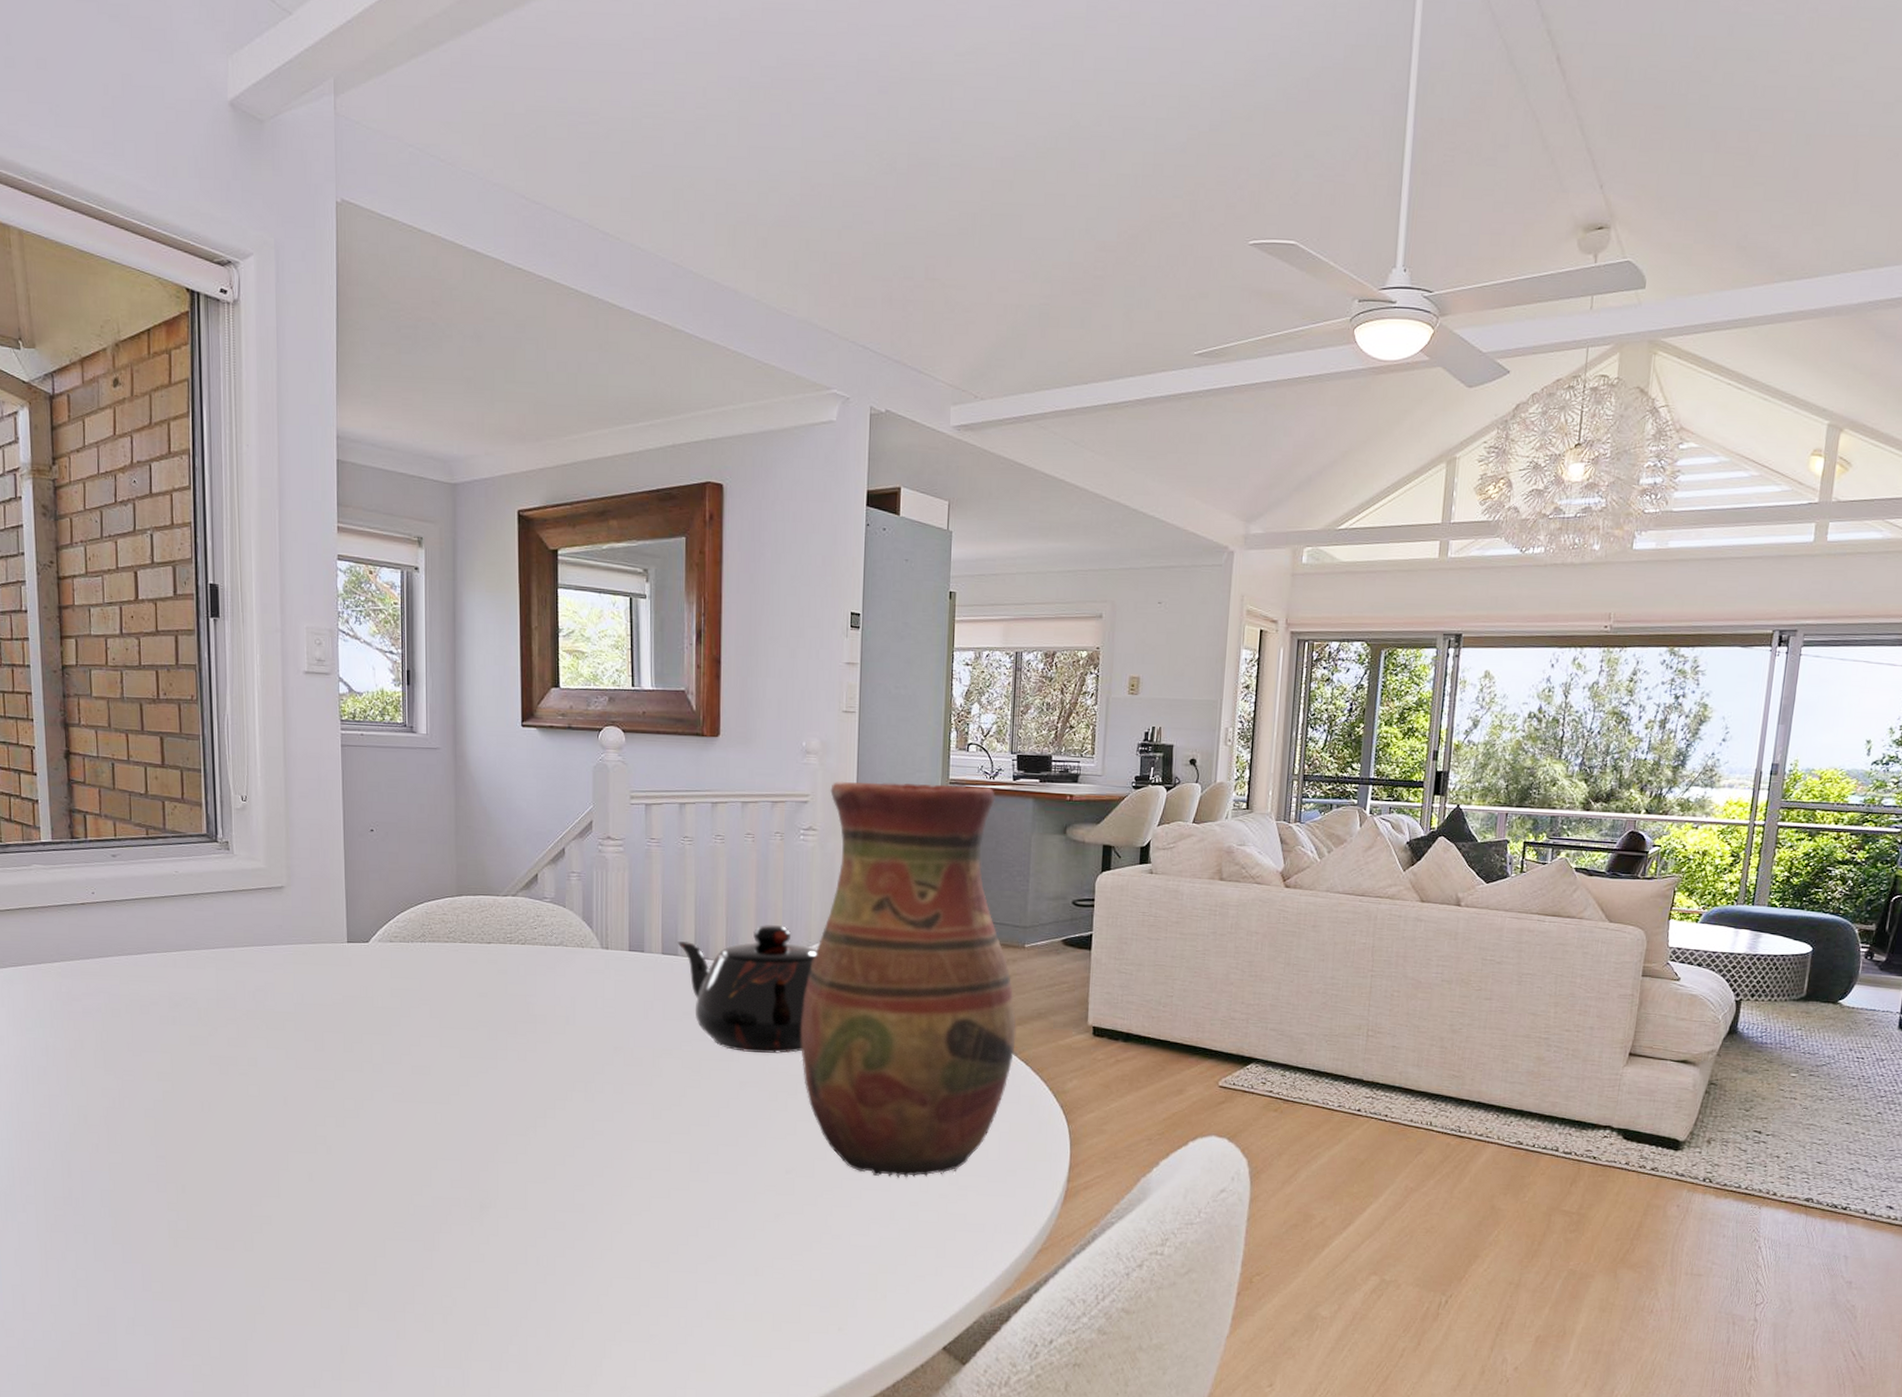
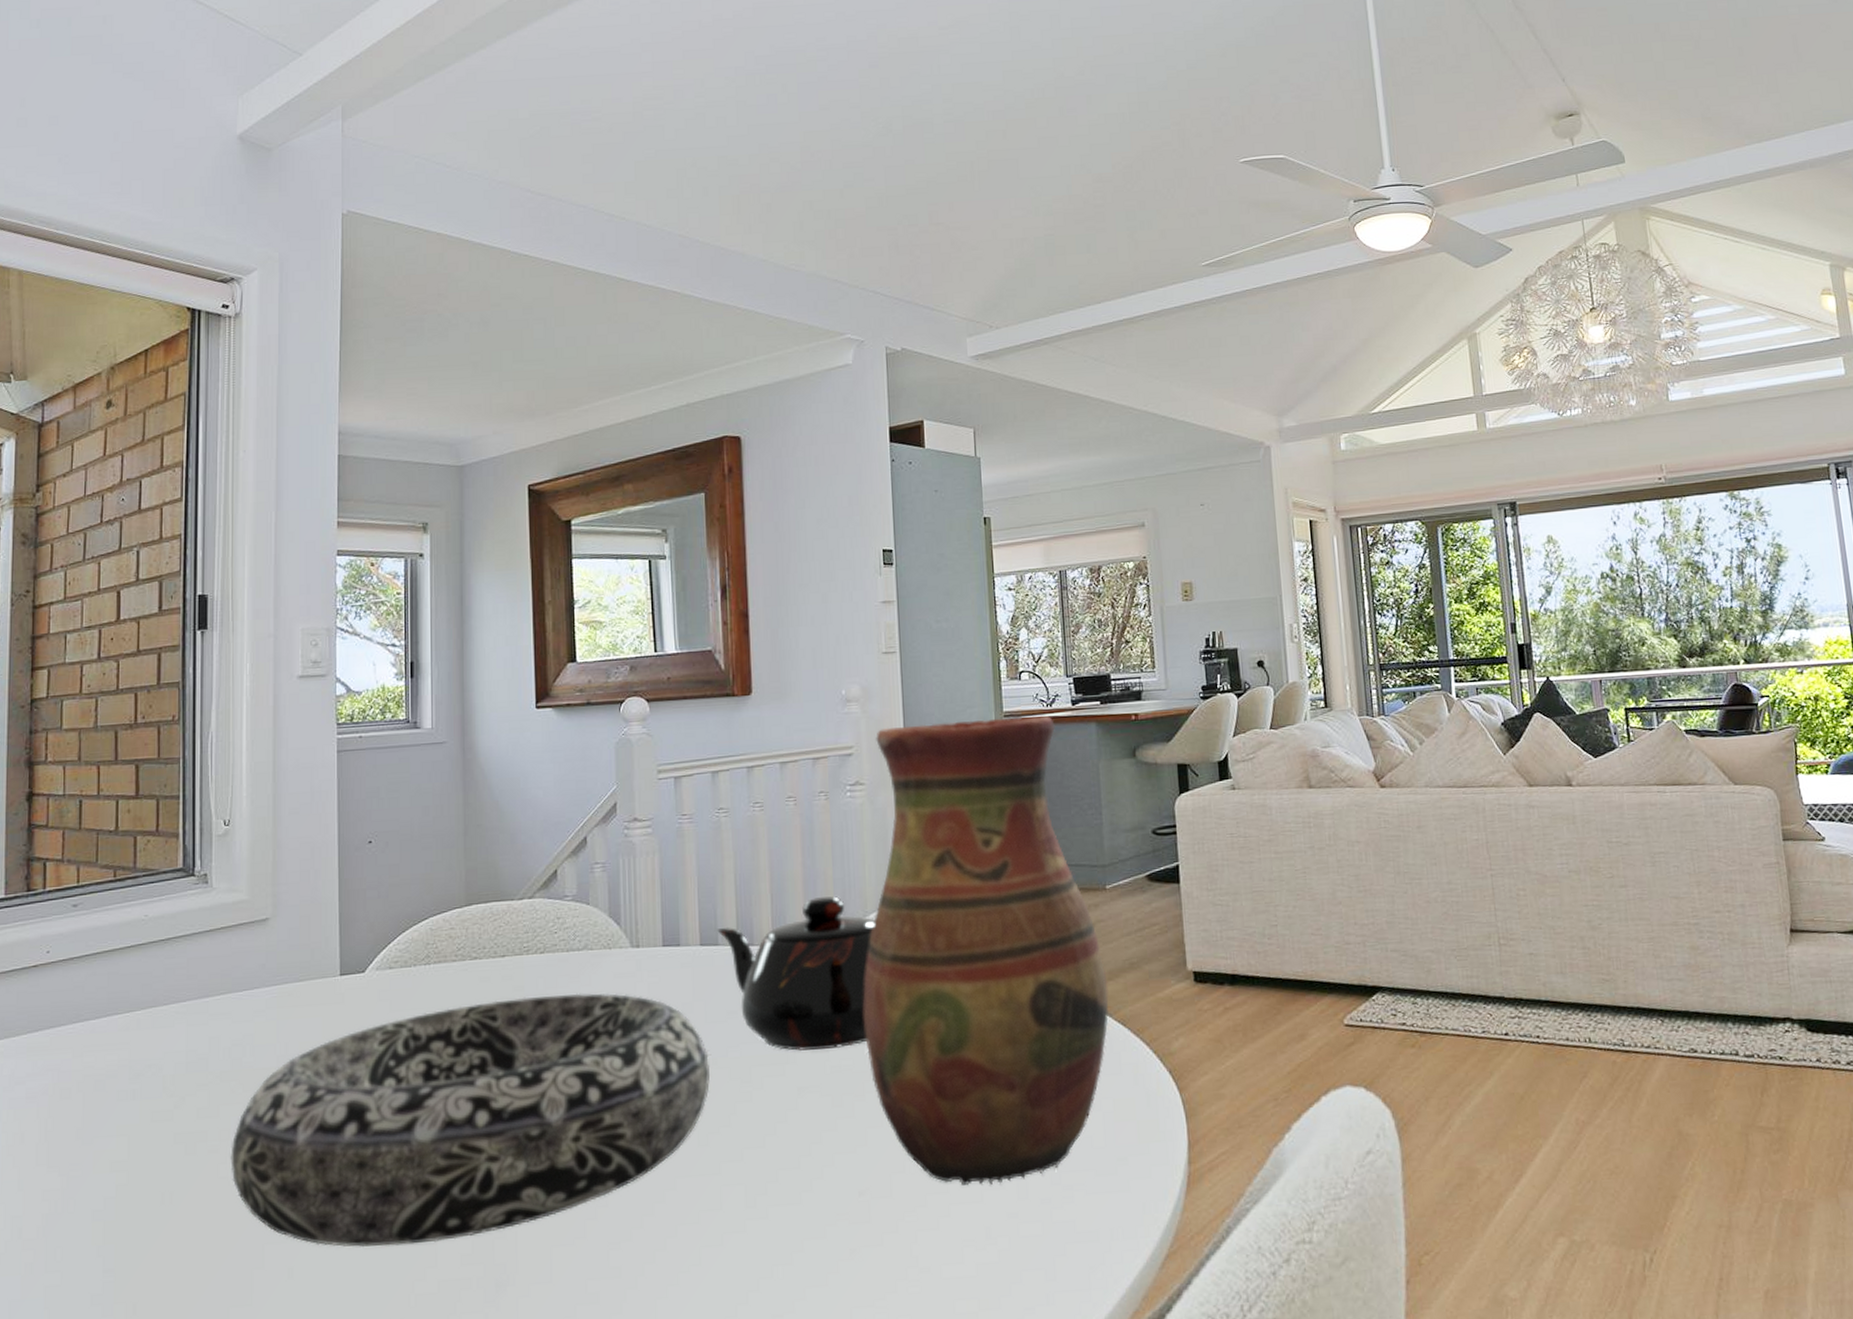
decorative bowl: none [257,979,665,1168] -> present [230,993,710,1247]

